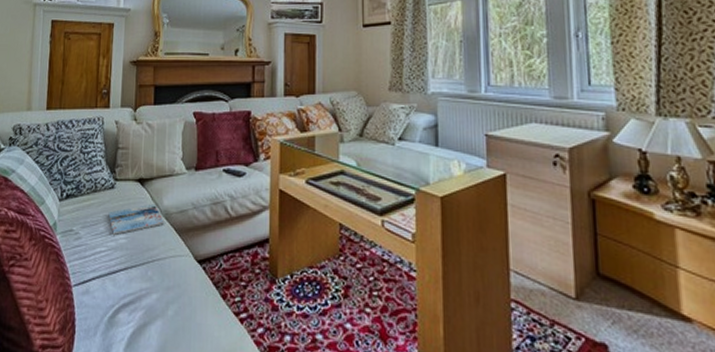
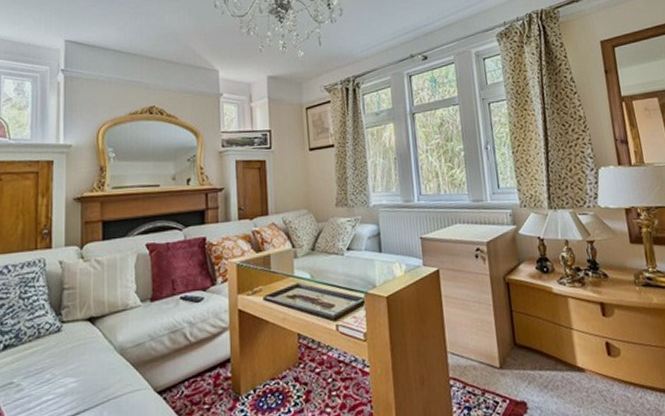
magazine: present [108,204,165,235] -> none [55,341,120,380]

